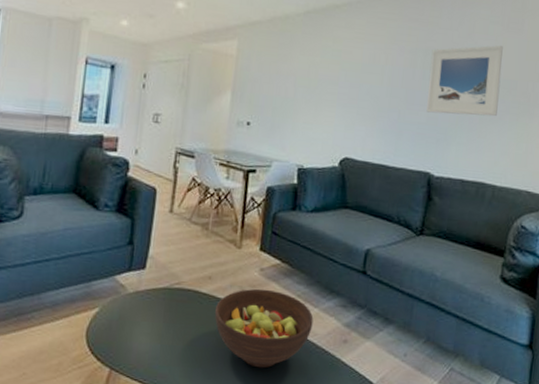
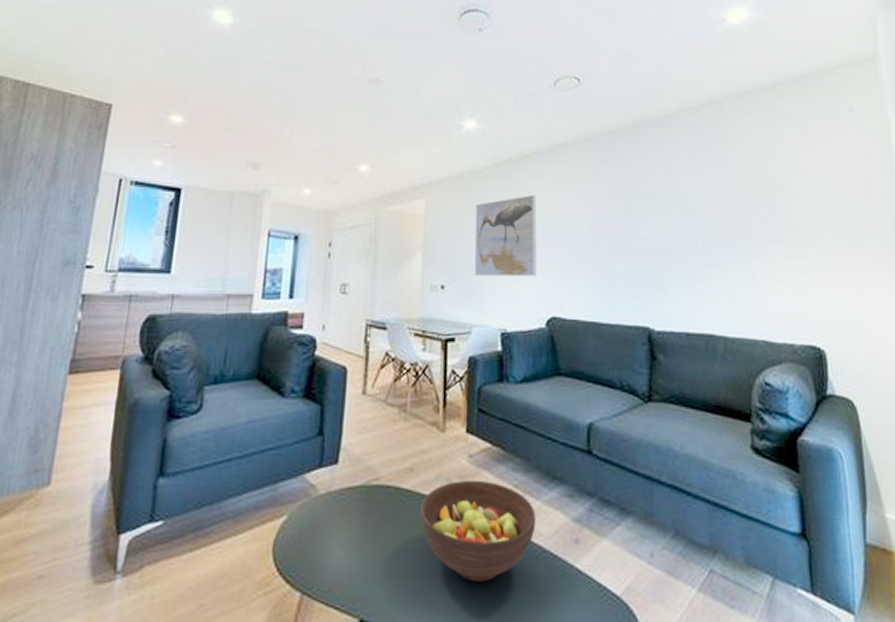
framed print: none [278,44,343,121] -> present [474,194,537,277]
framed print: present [426,45,503,117] -> none [632,182,715,260]

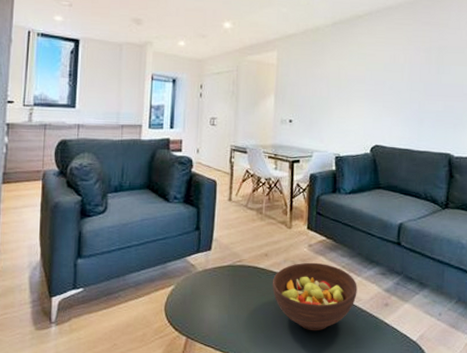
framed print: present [474,194,537,277] -> none [315,48,367,114]

